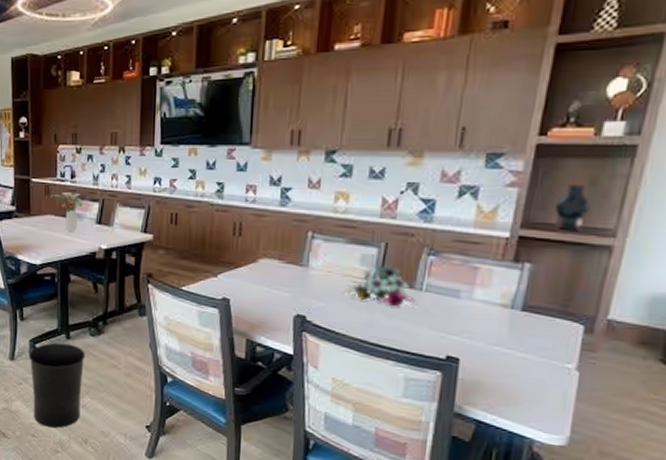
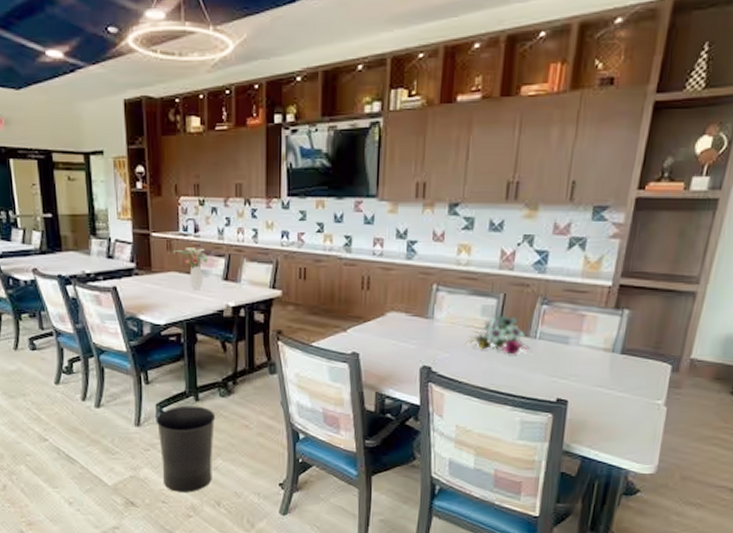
vase: present [555,183,591,230] -> none [650,234,679,278]

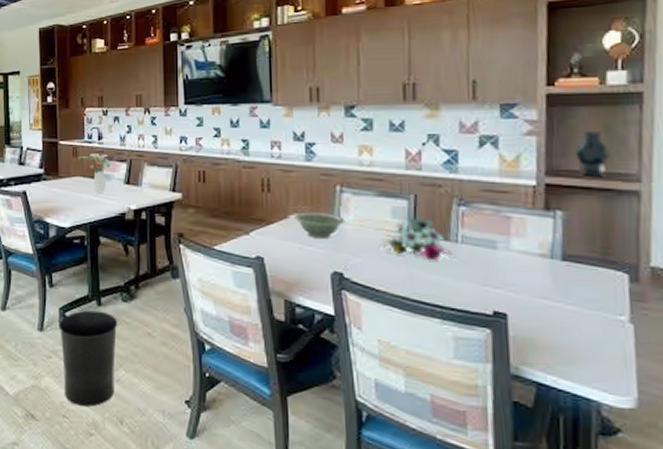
bowl: none [390,309,438,335] -> present [294,211,345,238]
vase: none [650,234,679,278] -> present [576,130,610,176]

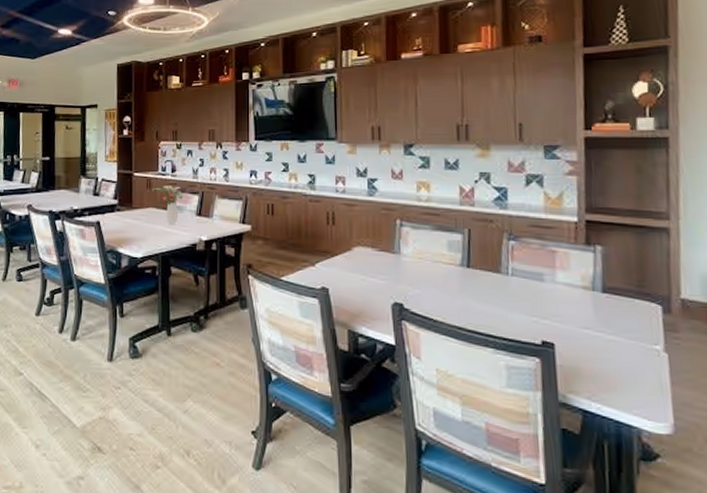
waste bin: present [58,310,118,407] -> none [128,340,187,438]
bowl: present [294,211,345,238] -> none [357,244,405,270]
flower arrangement: present [377,216,454,261] -> none [434,249,505,292]
vase: present [576,130,610,176] -> none [612,171,642,214]

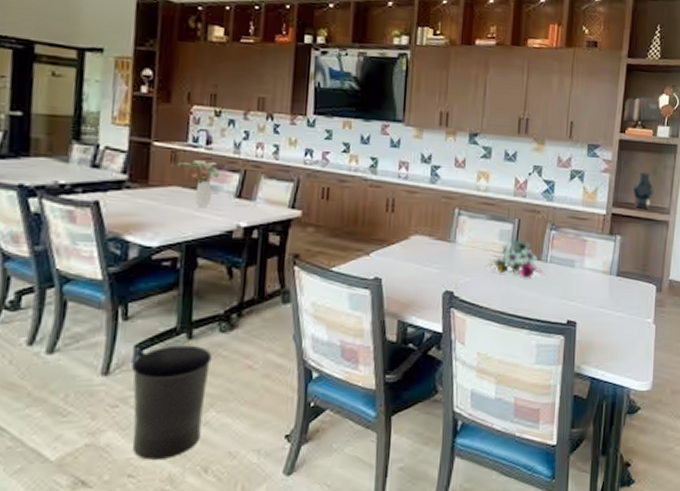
waste bin: none [128,340,187,438] -> present [131,345,213,460]
flower arrangement: none [434,249,505,292] -> present [484,238,543,278]
books: none [586,86,640,117] -> present [623,96,662,123]
vase: none [612,171,642,214] -> present [633,171,654,209]

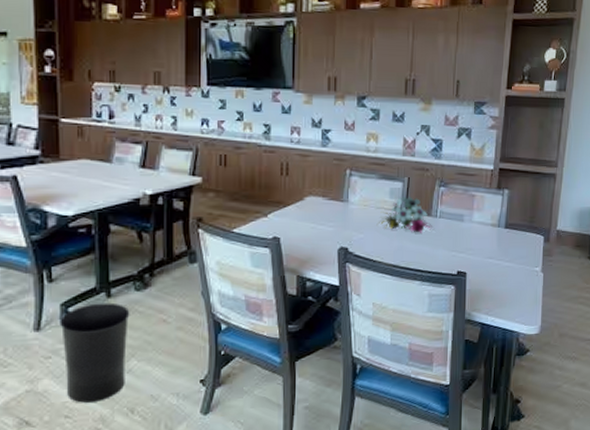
flower arrangement: present [177,160,219,208] -> none [84,134,123,178]
books: present [623,96,662,123] -> none [510,51,549,78]
vase: present [633,171,654,209] -> none [521,126,541,162]

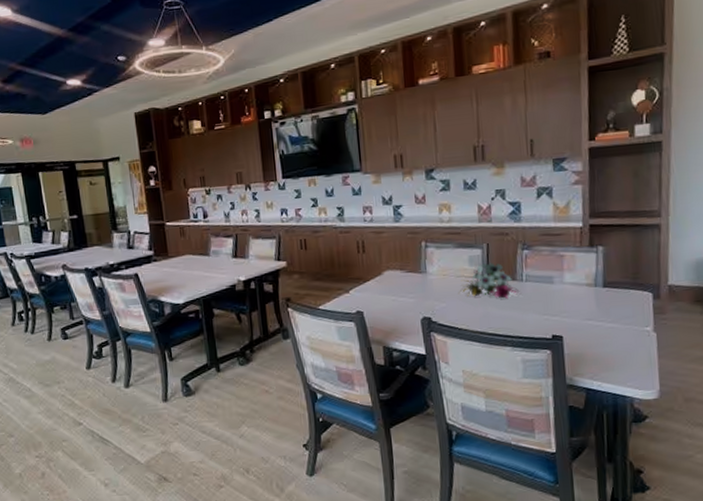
waste bin: present [60,302,130,403] -> none [181,376,239,463]

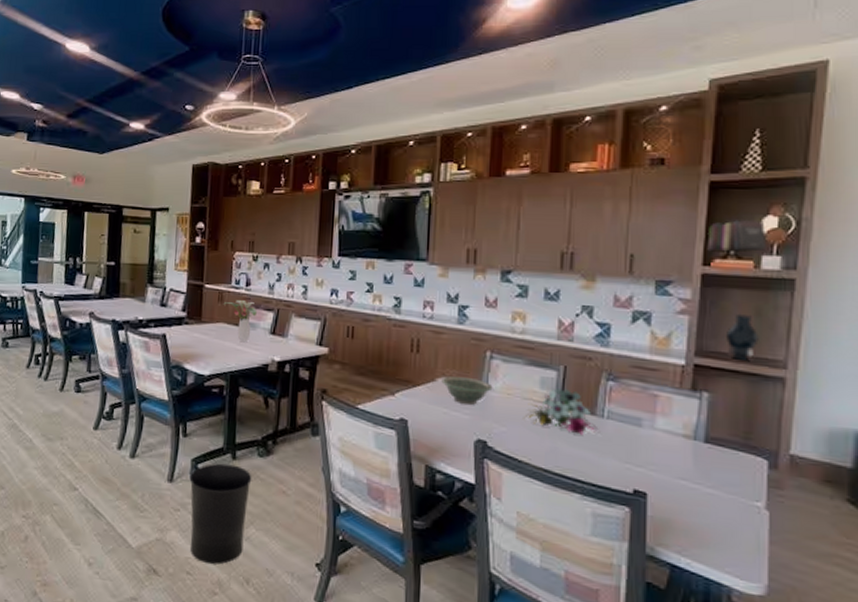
waste bin: none [181,376,239,463] -> present [189,463,252,564]
flower arrangement: none [185,231,218,270] -> present [223,300,257,343]
bowl: none [387,266,431,290] -> present [441,376,493,405]
books: none [590,95,638,128] -> present [707,219,767,253]
vase: none [612,176,638,215] -> present [727,313,759,360]

